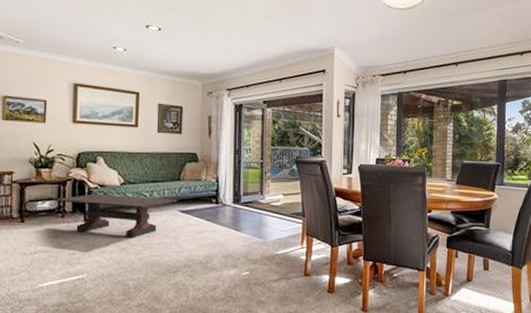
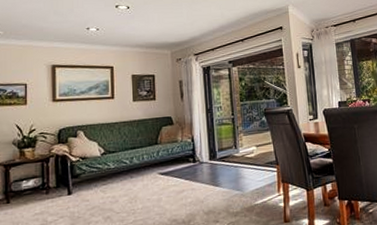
coffee table: present [55,193,178,238] -> none [39,162,157,207]

